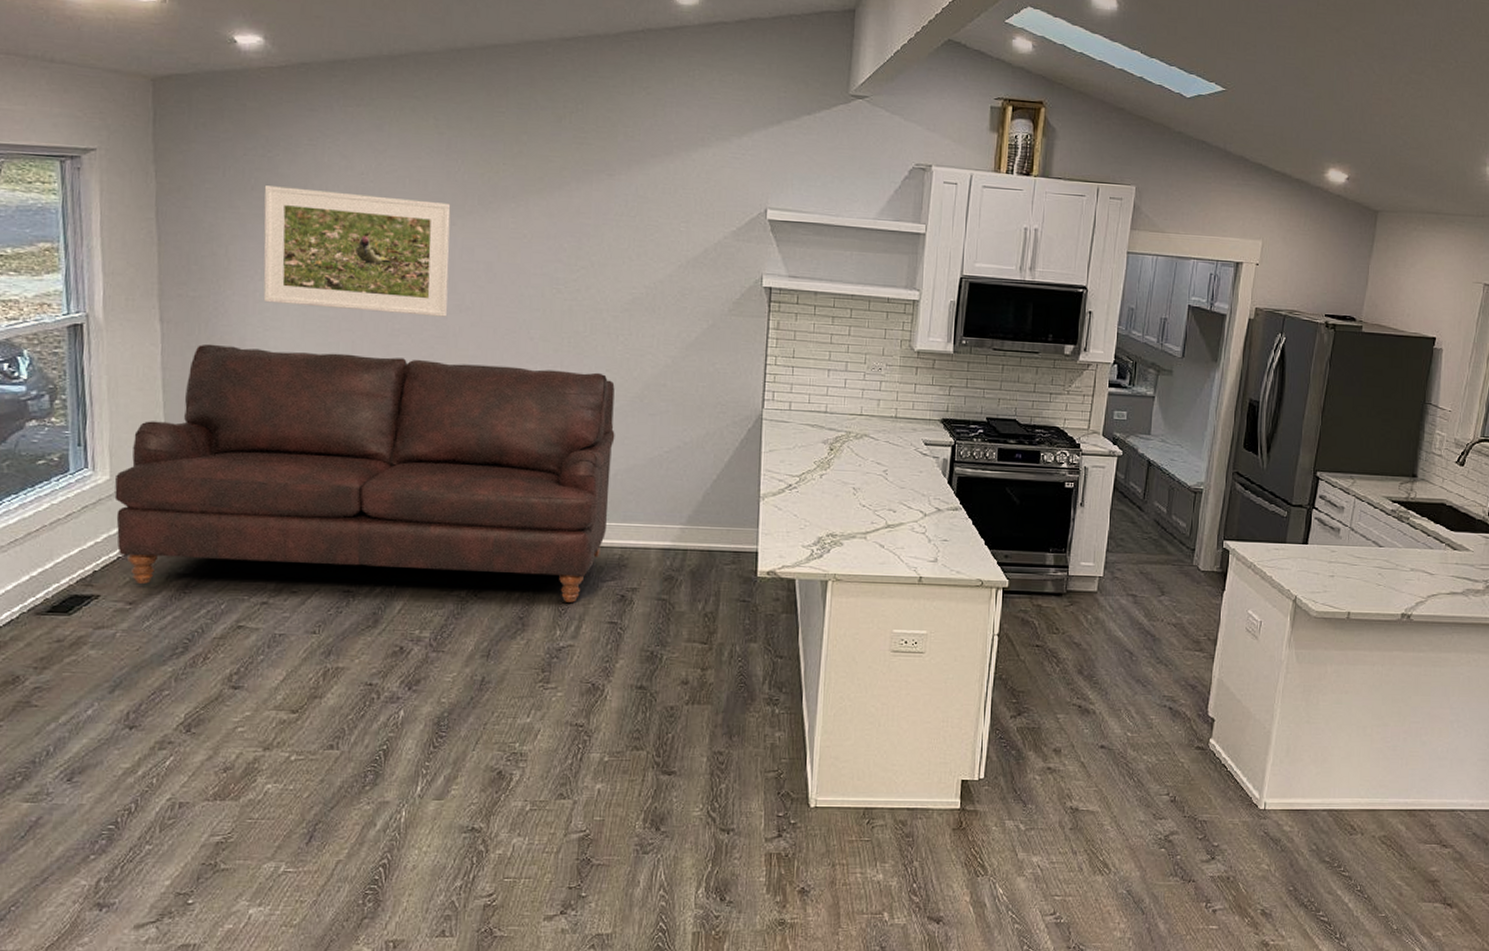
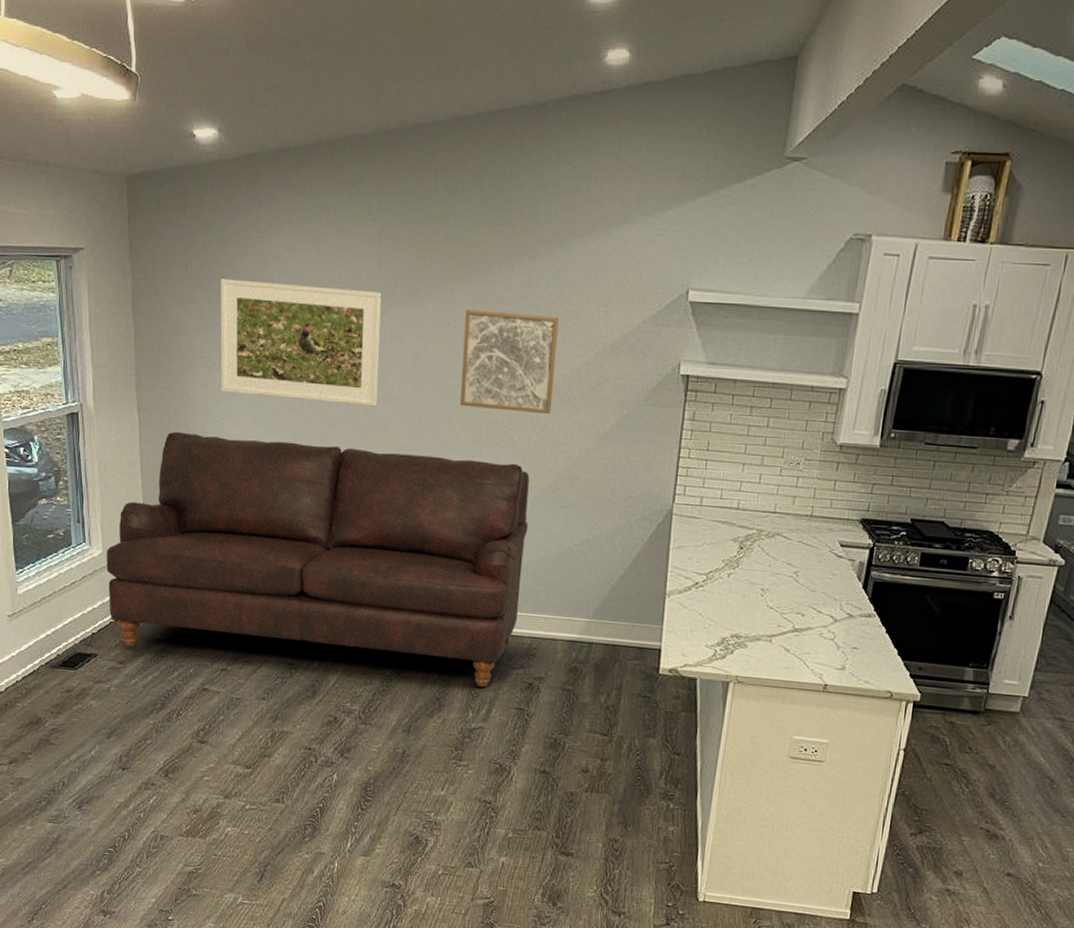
wall art: none [538,222,640,325] -> present [460,309,559,415]

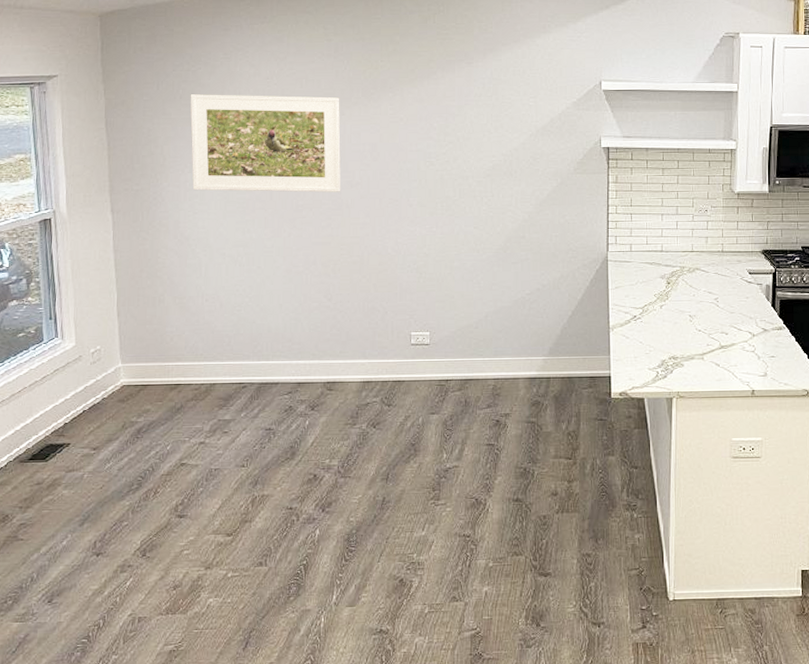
sofa: present [106,431,530,687] -> none [79,228,484,432]
wall art: present [460,309,559,415] -> none [415,107,496,188]

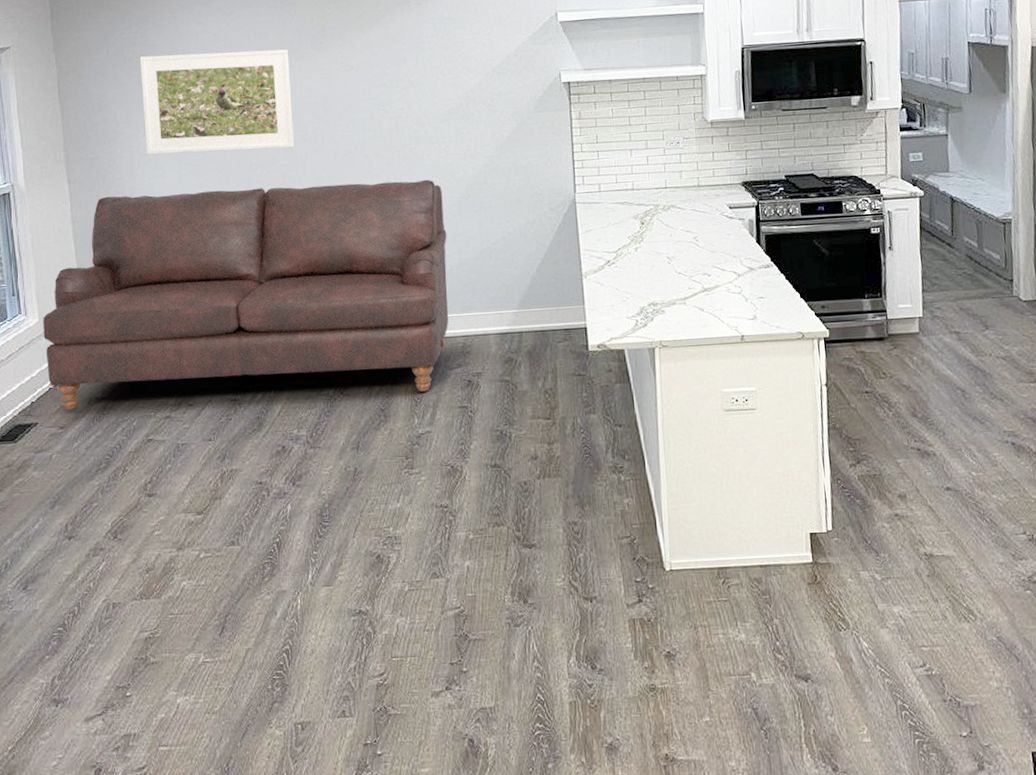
sofa: none [79,228,484,432] -> present [43,179,449,410]

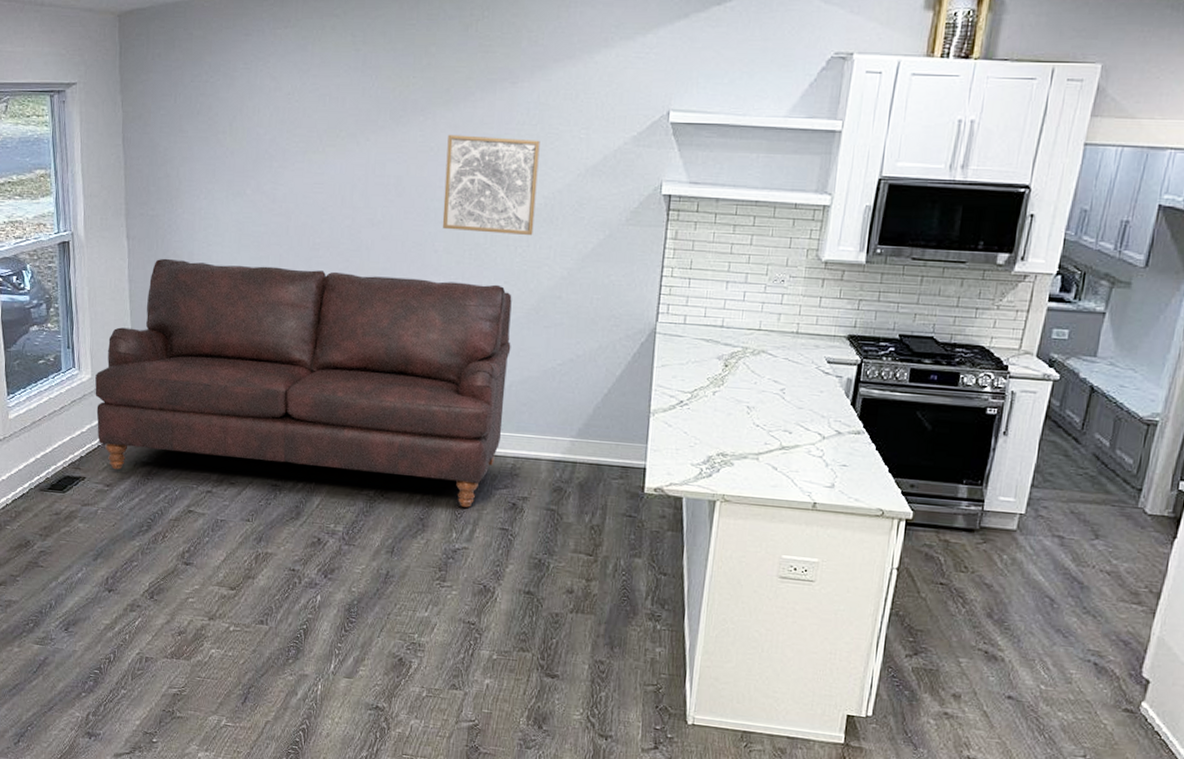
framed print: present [139,49,295,155] -> none [207,110,366,231]
wall art: none [365,49,453,137] -> present [442,134,540,236]

